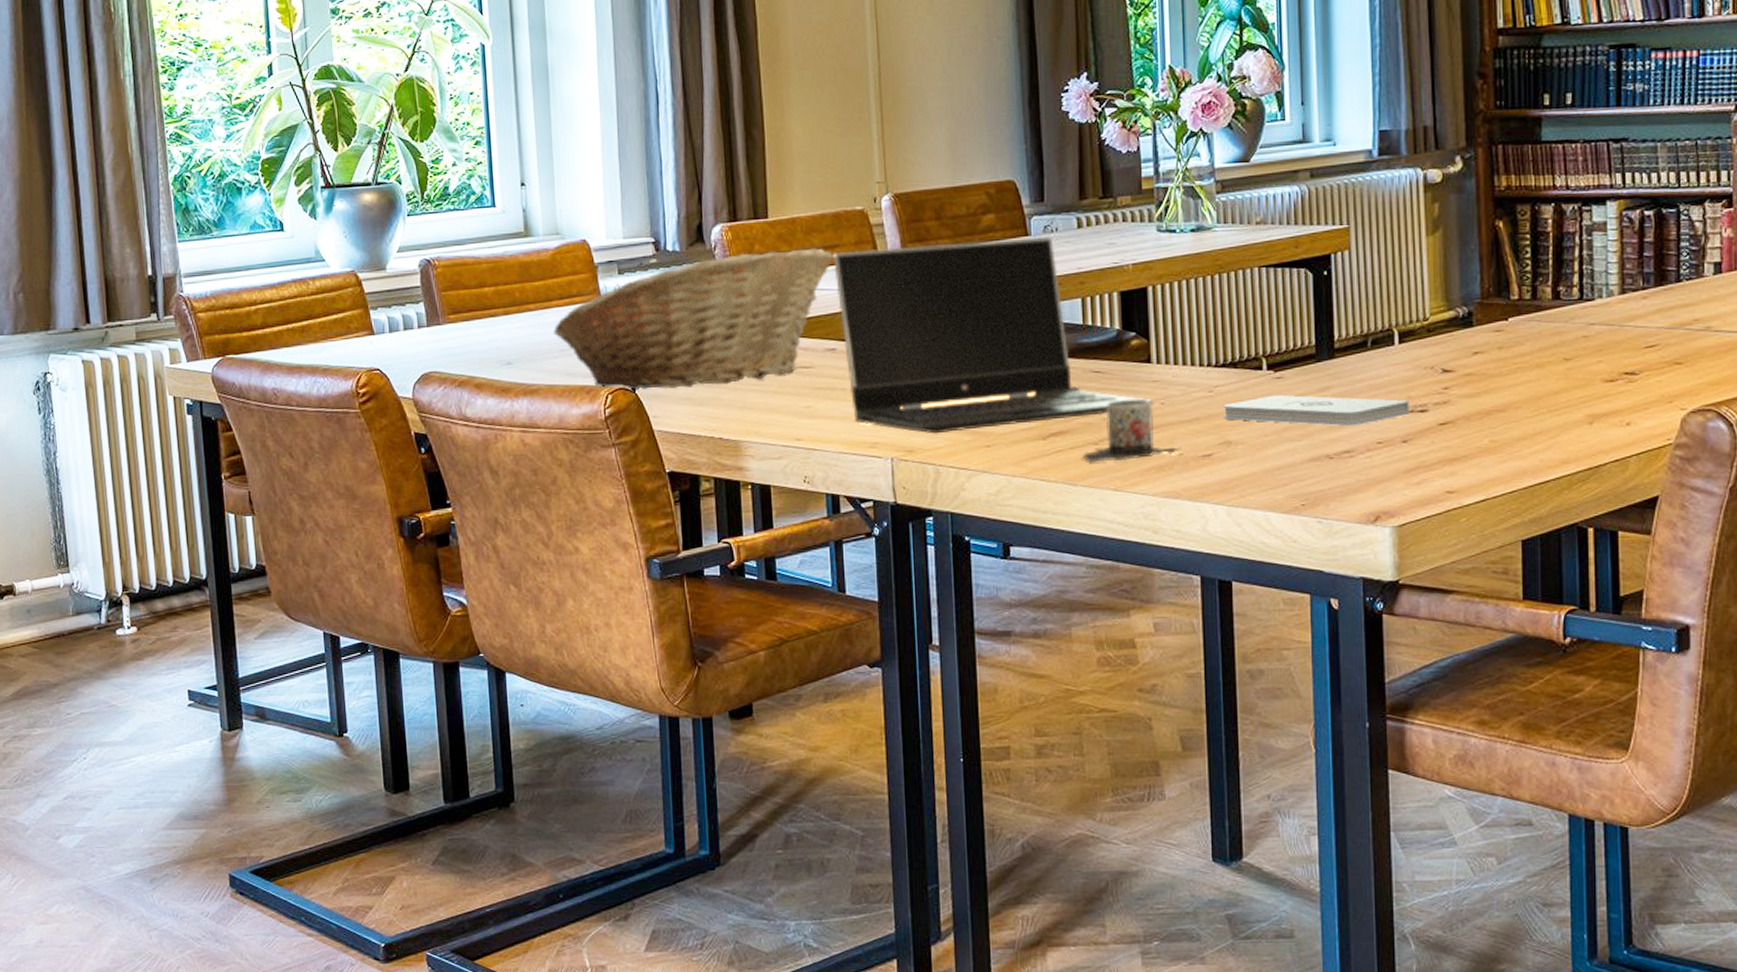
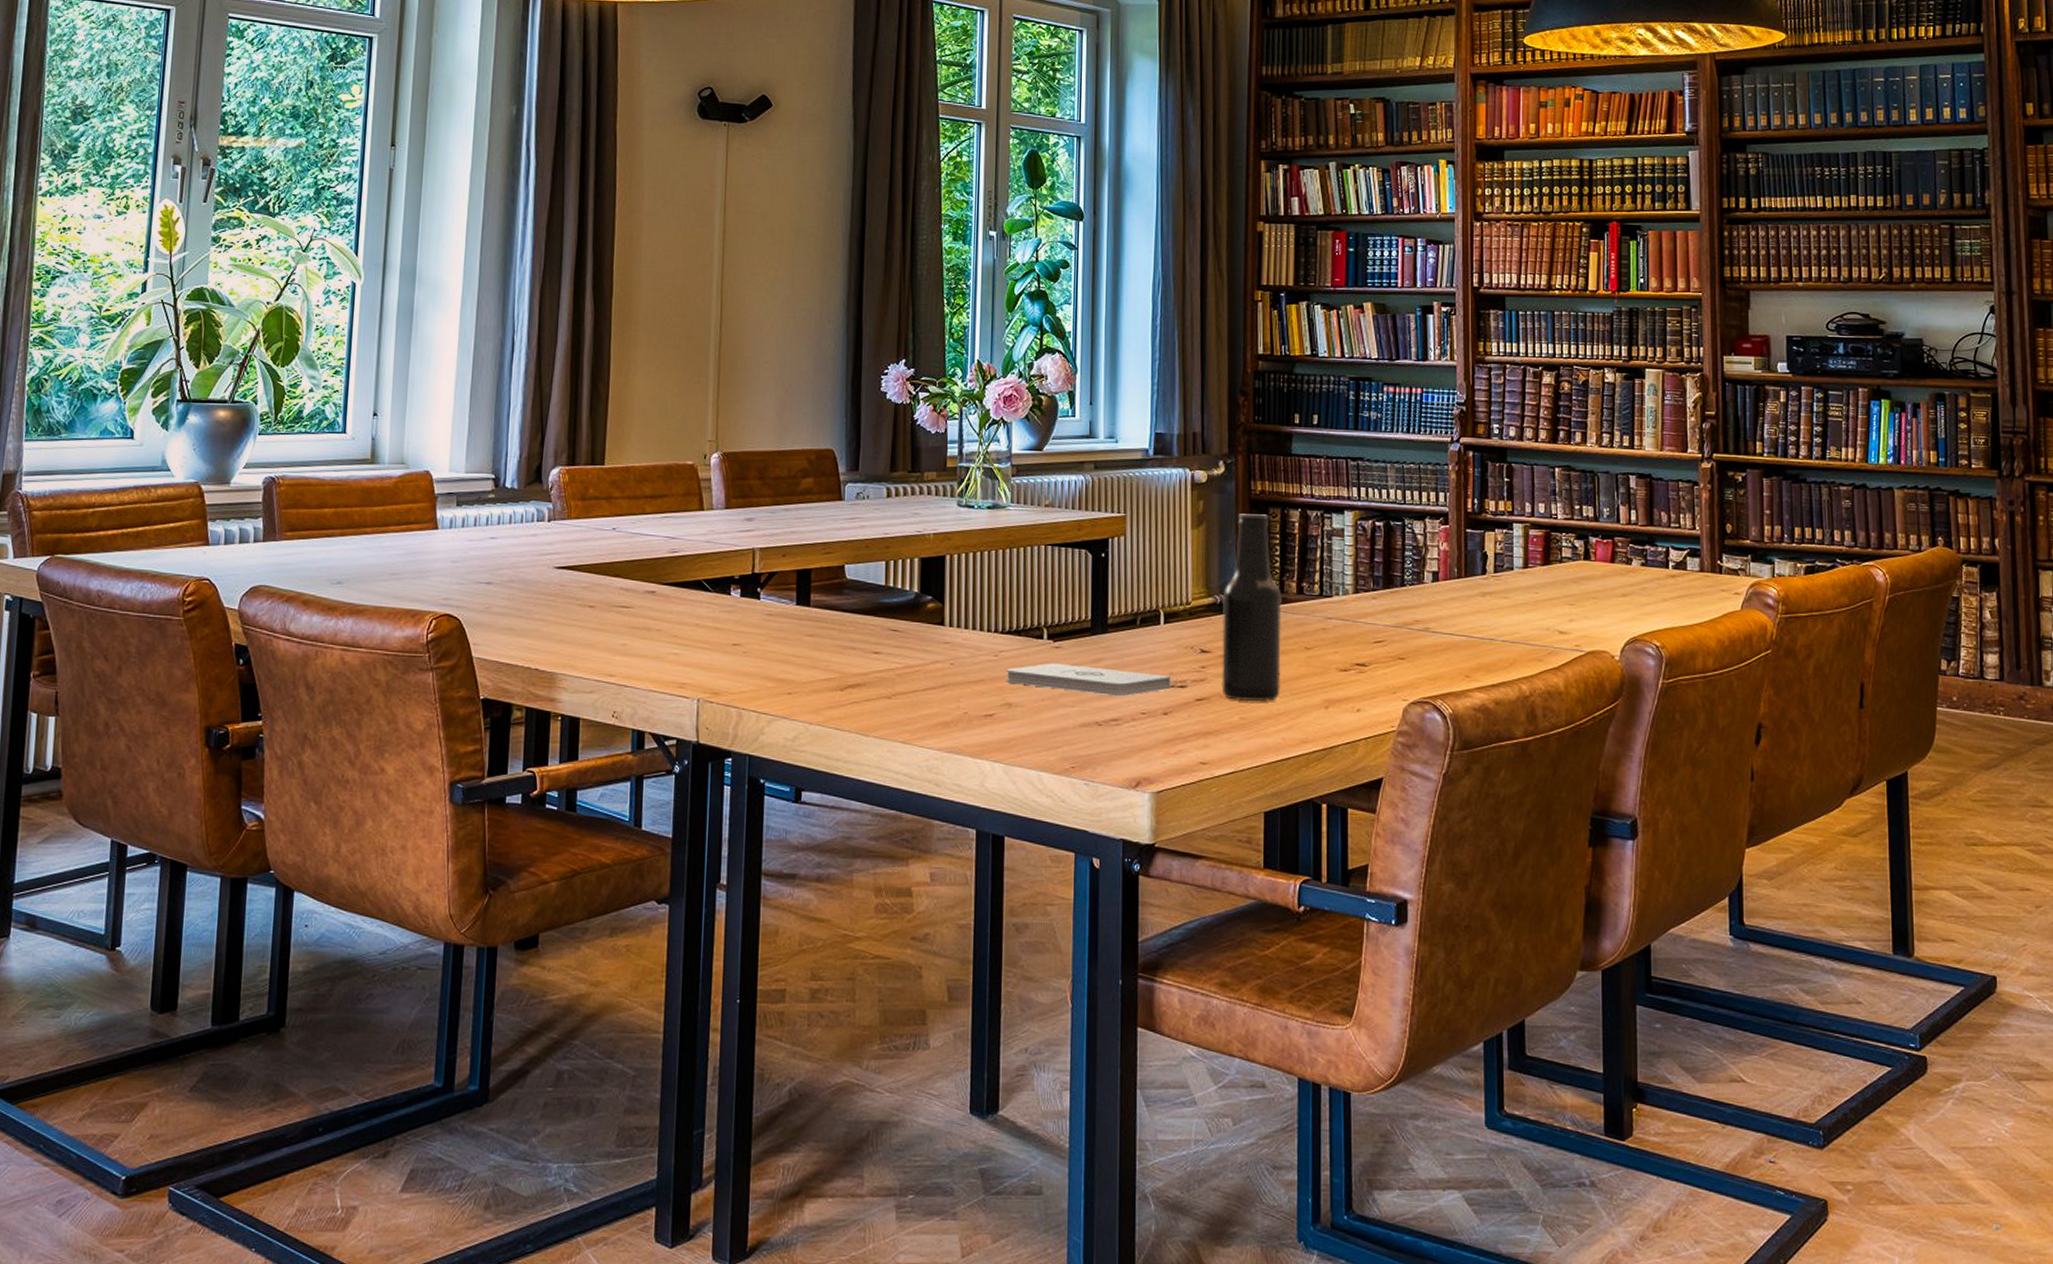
fruit basket: present [553,248,833,391] -> none [386,495,661,619]
laptop computer: present [833,237,1154,434] -> none [661,501,944,679]
mug: present [1082,399,1183,463] -> none [875,657,968,716]
beer bottle: none [1465,213,1536,423] -> present [1222,514,1282,702]

